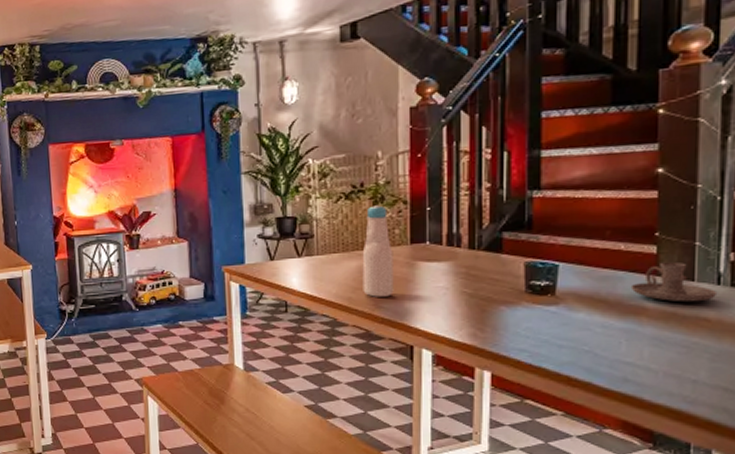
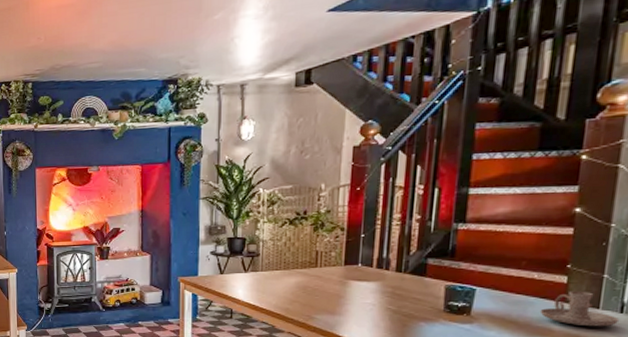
bottle: present [362,205,394,297] -> none [299,231,329,309]

